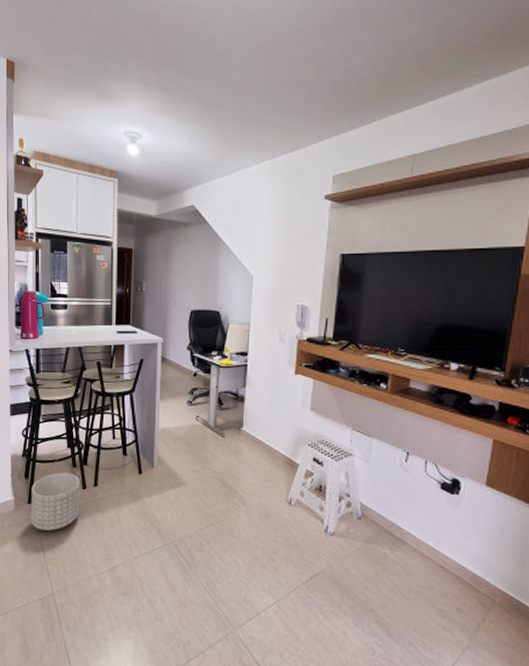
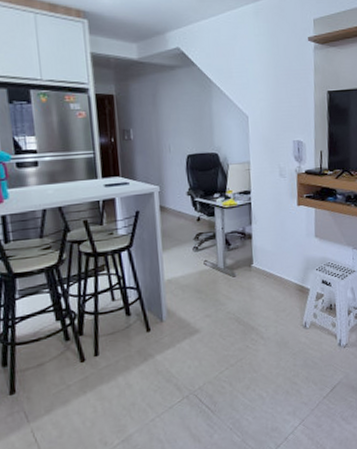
planter: present [31,472,80,531] -> none [12,348,80,421]

